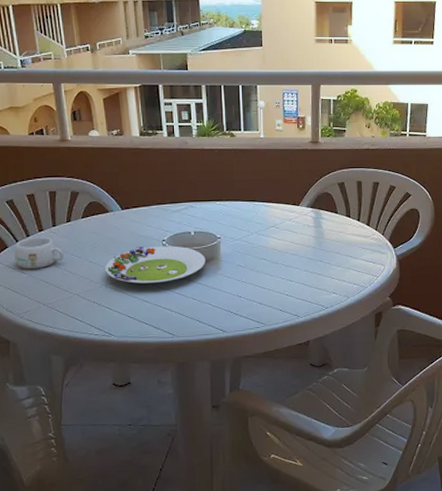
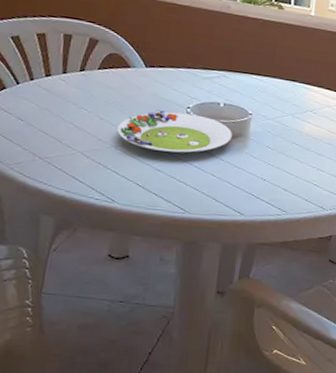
mug: present [14,236,64,269] -> none [12,81,72,118]

